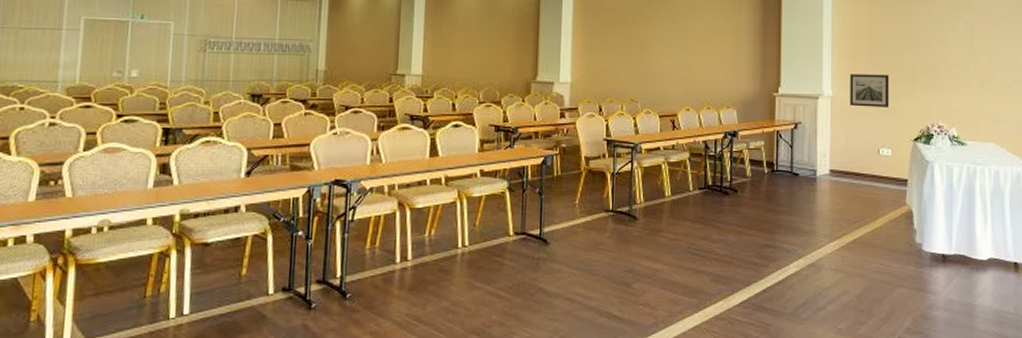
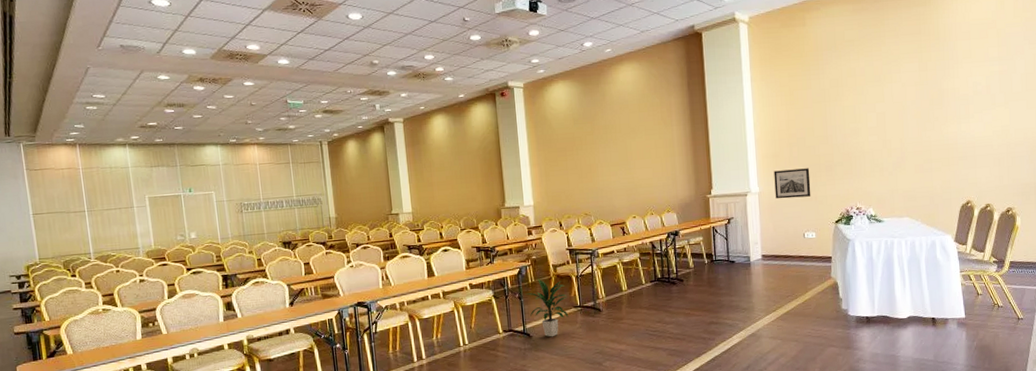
indoor plant: none [548,172,598,246] -> present [526,278,569,337]

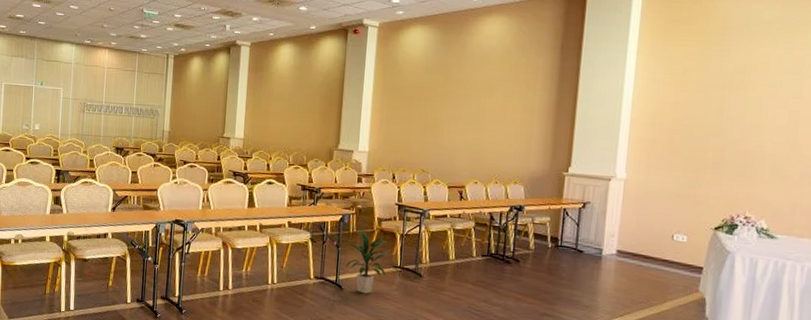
wall art: present [774,168,811,199] -> none [644,158,692,194]

